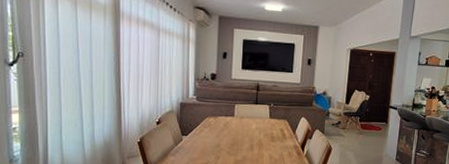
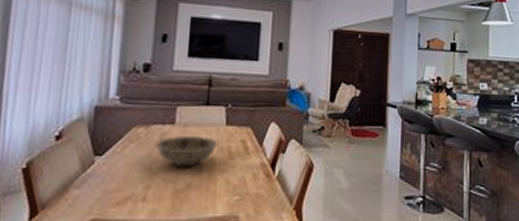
bowl: none [221,124,264,146] -> present [155,135,217,168]

